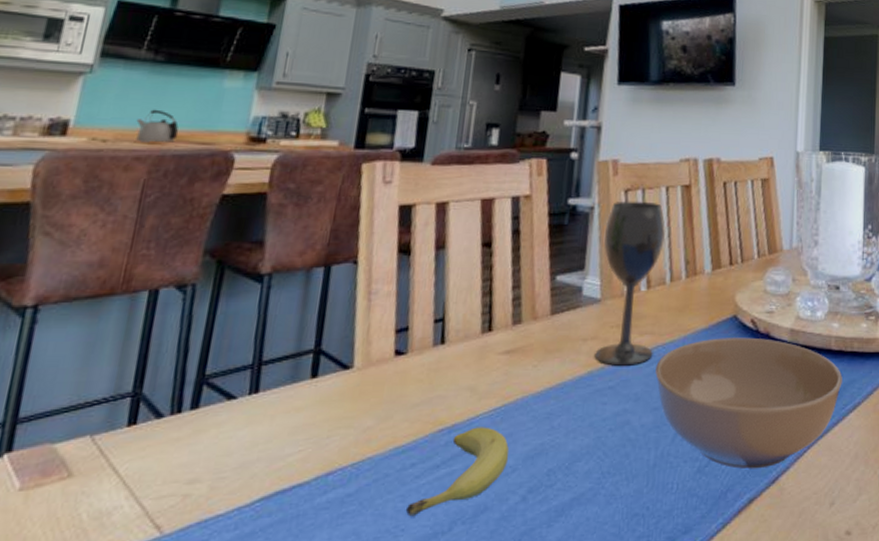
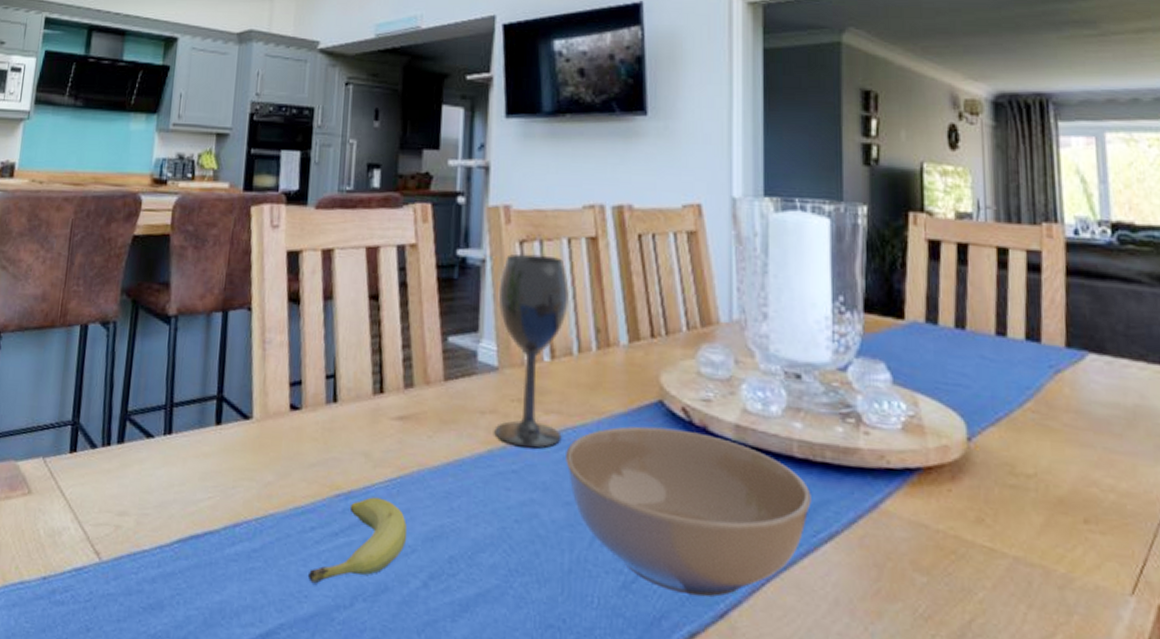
kettle: present [136,109,179,143] -> none [64,152,97,184]

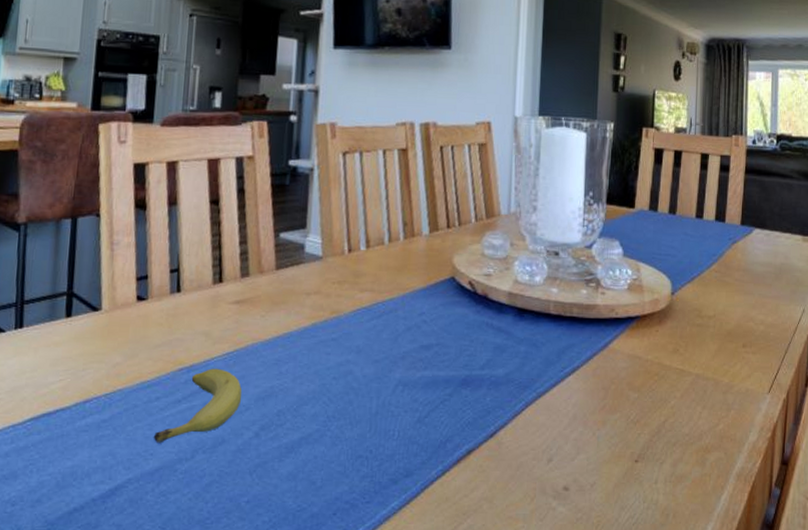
wine glass: present [494,253,570,448] -> none [318,163,384,320]
bowl: present [566,426,811,597] -> none [376,297,561,423]

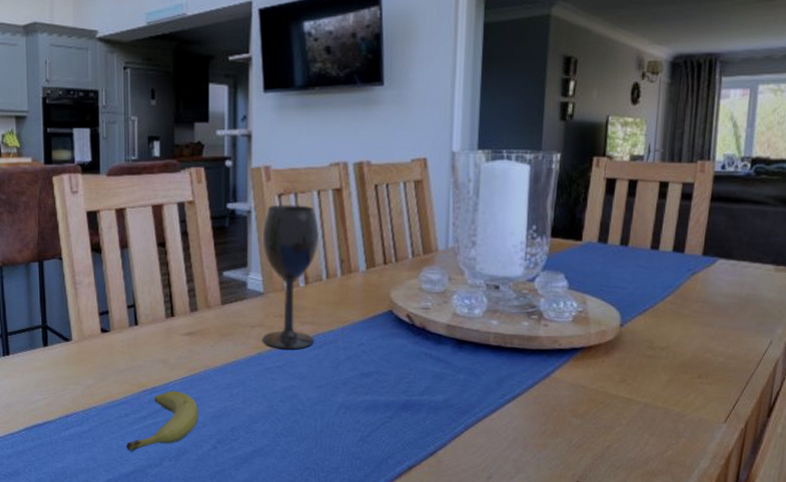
wine glass: none [318,163,384,320] -> present [262,205,320,350]

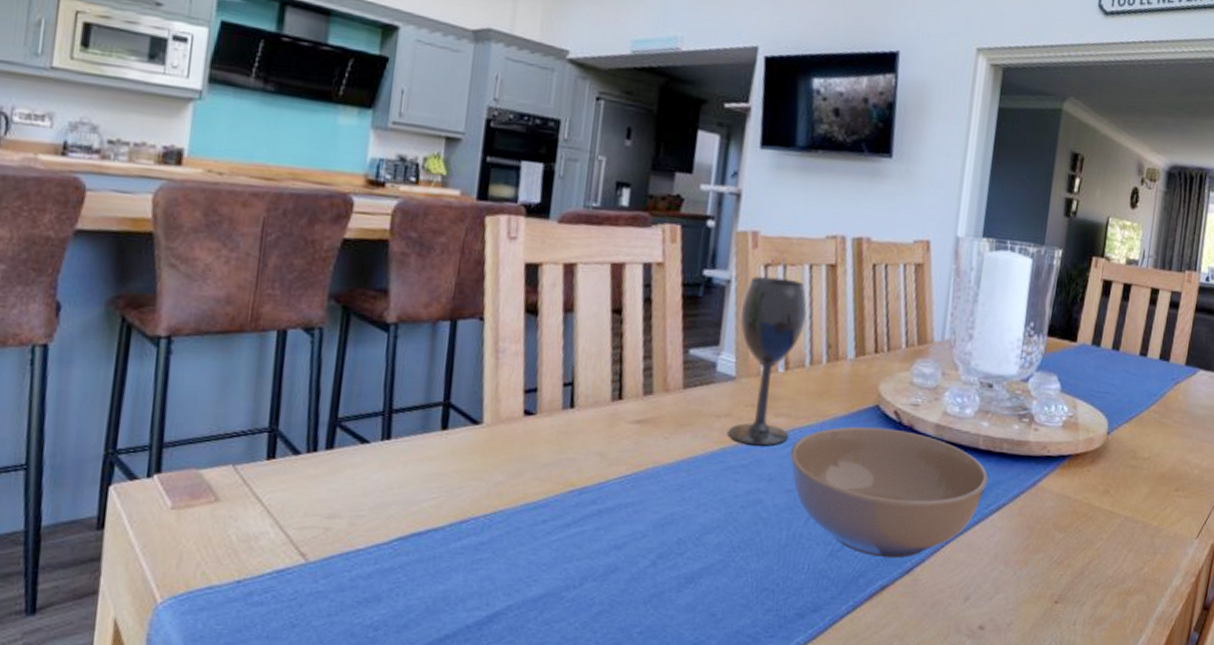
fruit: present [126,391,199,452] -> none [537,491,640,569]
bowl: none [318,329,501,443] -> present [790,426,988,559]

